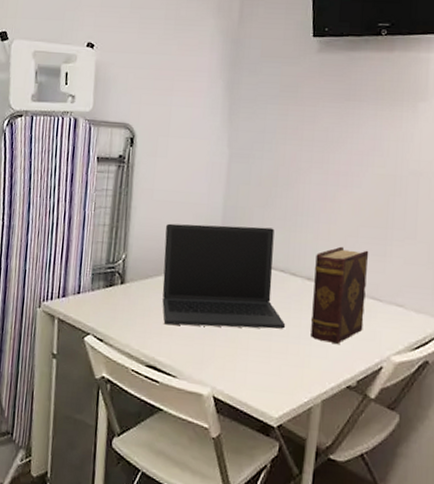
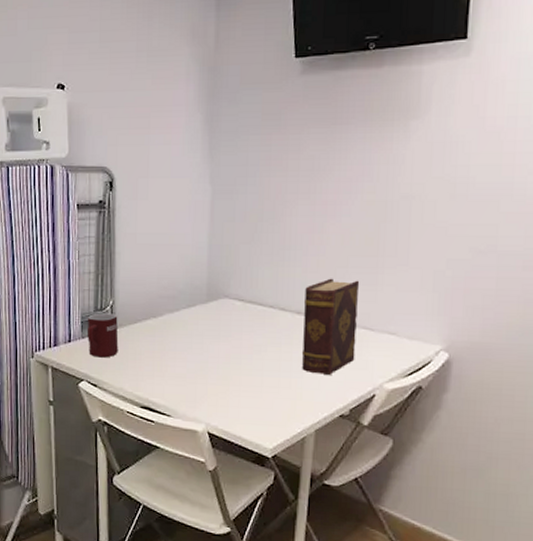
mug: none [97,266,129,312] -> present [86,313,119,358]
laptop: present [162,223,286,329] -> none [150,264,277,367]

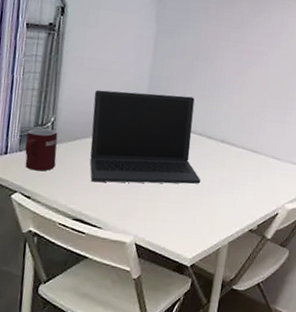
laptop: none [150,264,277,367] -> present [90,90,201,184]
diary: present [301,278,360,376] -> none [222,114,273,196]

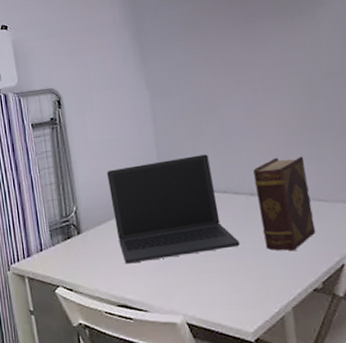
mug: present [25,128,58,171] -> none [55,218,88,263]
diary: none [222,114,273,196] -> present [253,156,316,252]

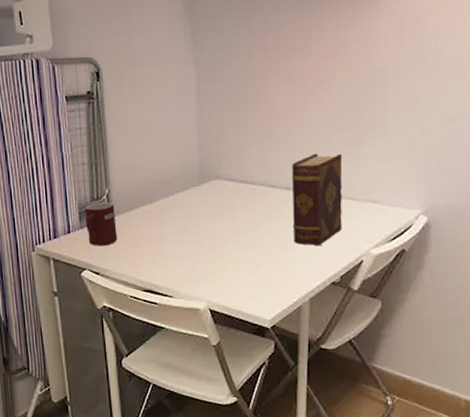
mug: none [55,218,88,263] -> present [85,202,118,246]
laptop: present [106,154,241,264] -> none [143,144,270,251]

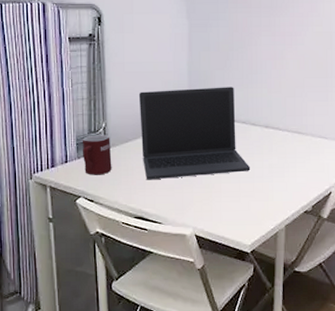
laptop: none [143,144,270,251] -> present [138,87,251,180]
diary: present [291,153,343,246] -> none [270,96,314,179]

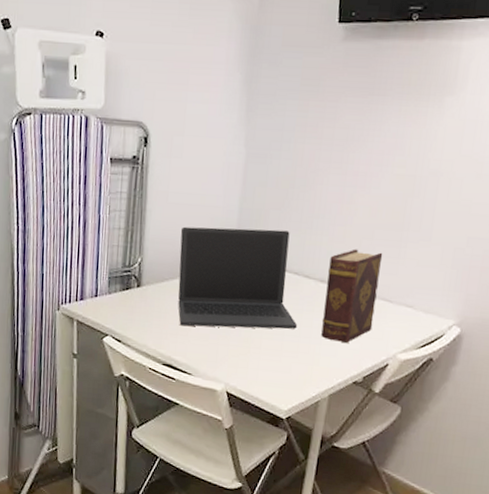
mug: present [82,135,112,175] -> none [113,269,145,314]
diary: none [270,96,314,179] -> present [321,249,383,344]

